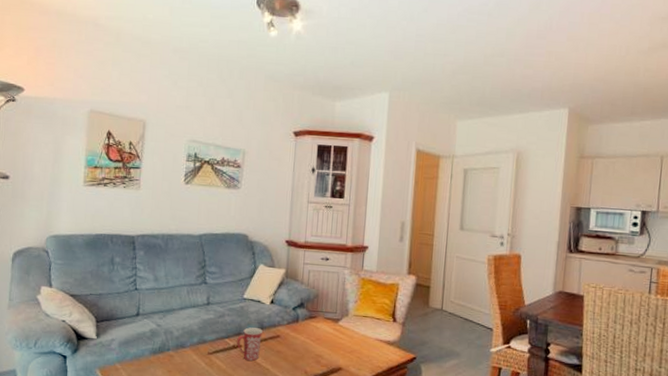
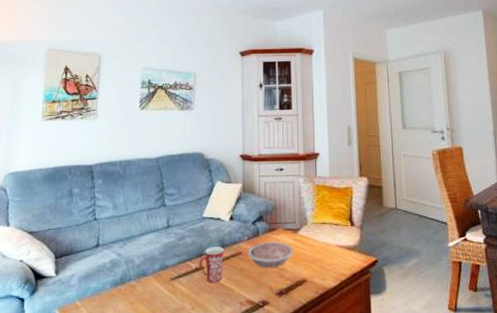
bowl: none [286,328,332,354] -> present [248,242,294,268]

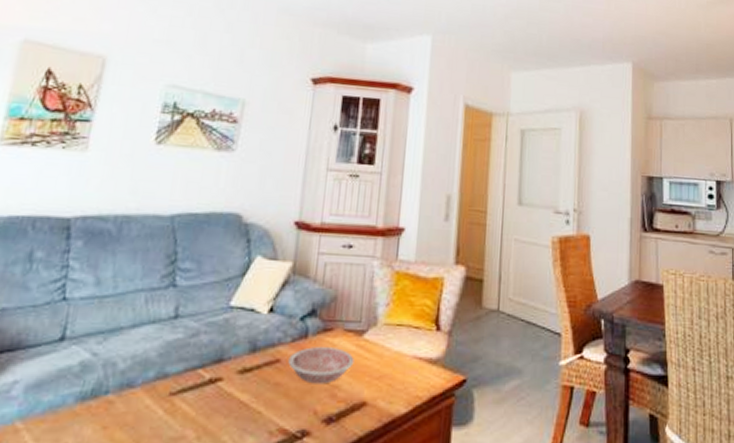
mug: present [199,247,224,282] -> none [215,350,255,401]

